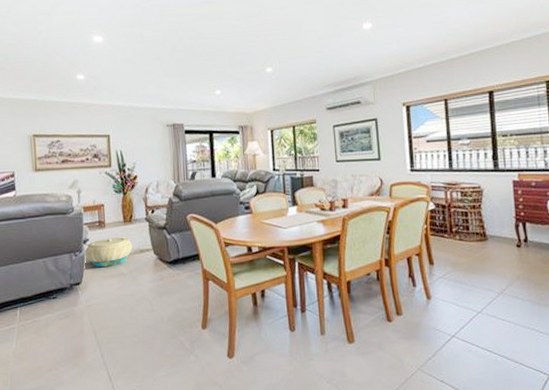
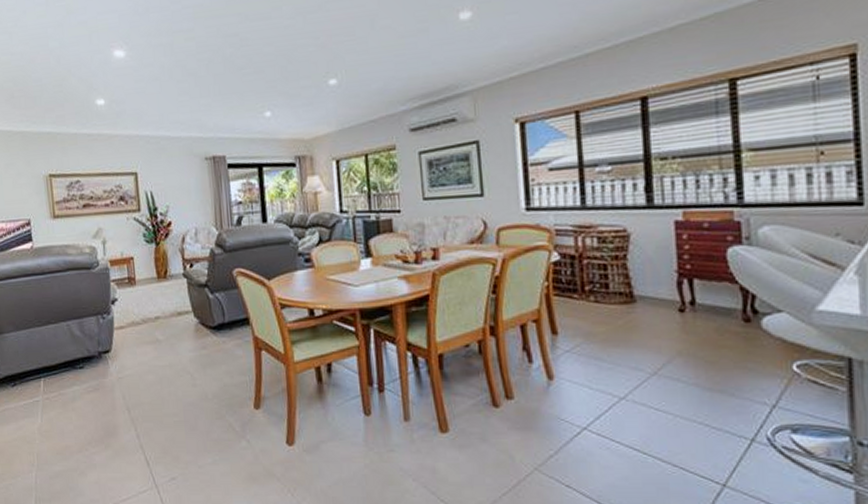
basket: present [84,237,133,267] -> none [113,296,169,332]

